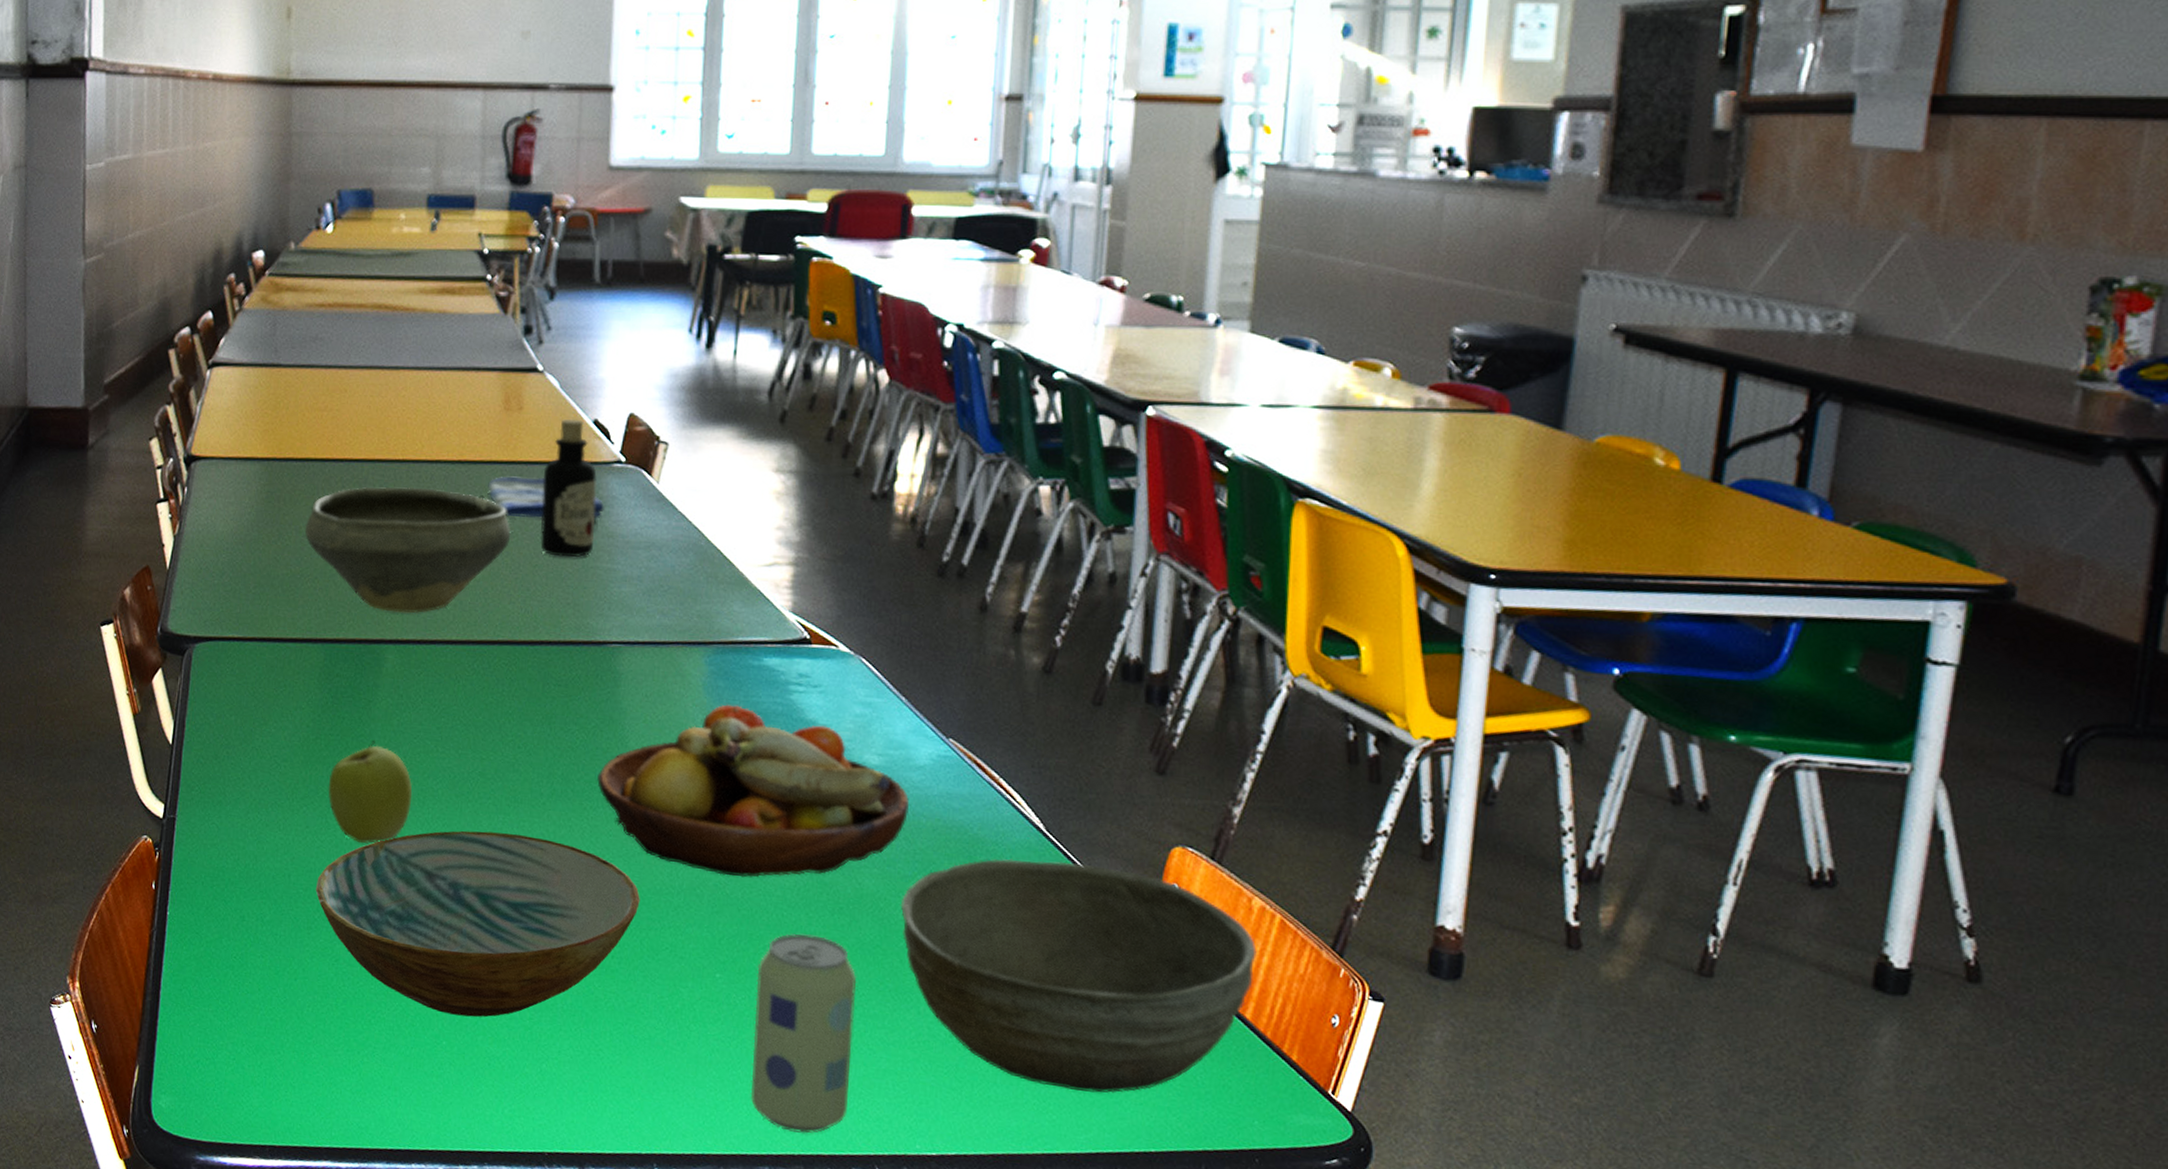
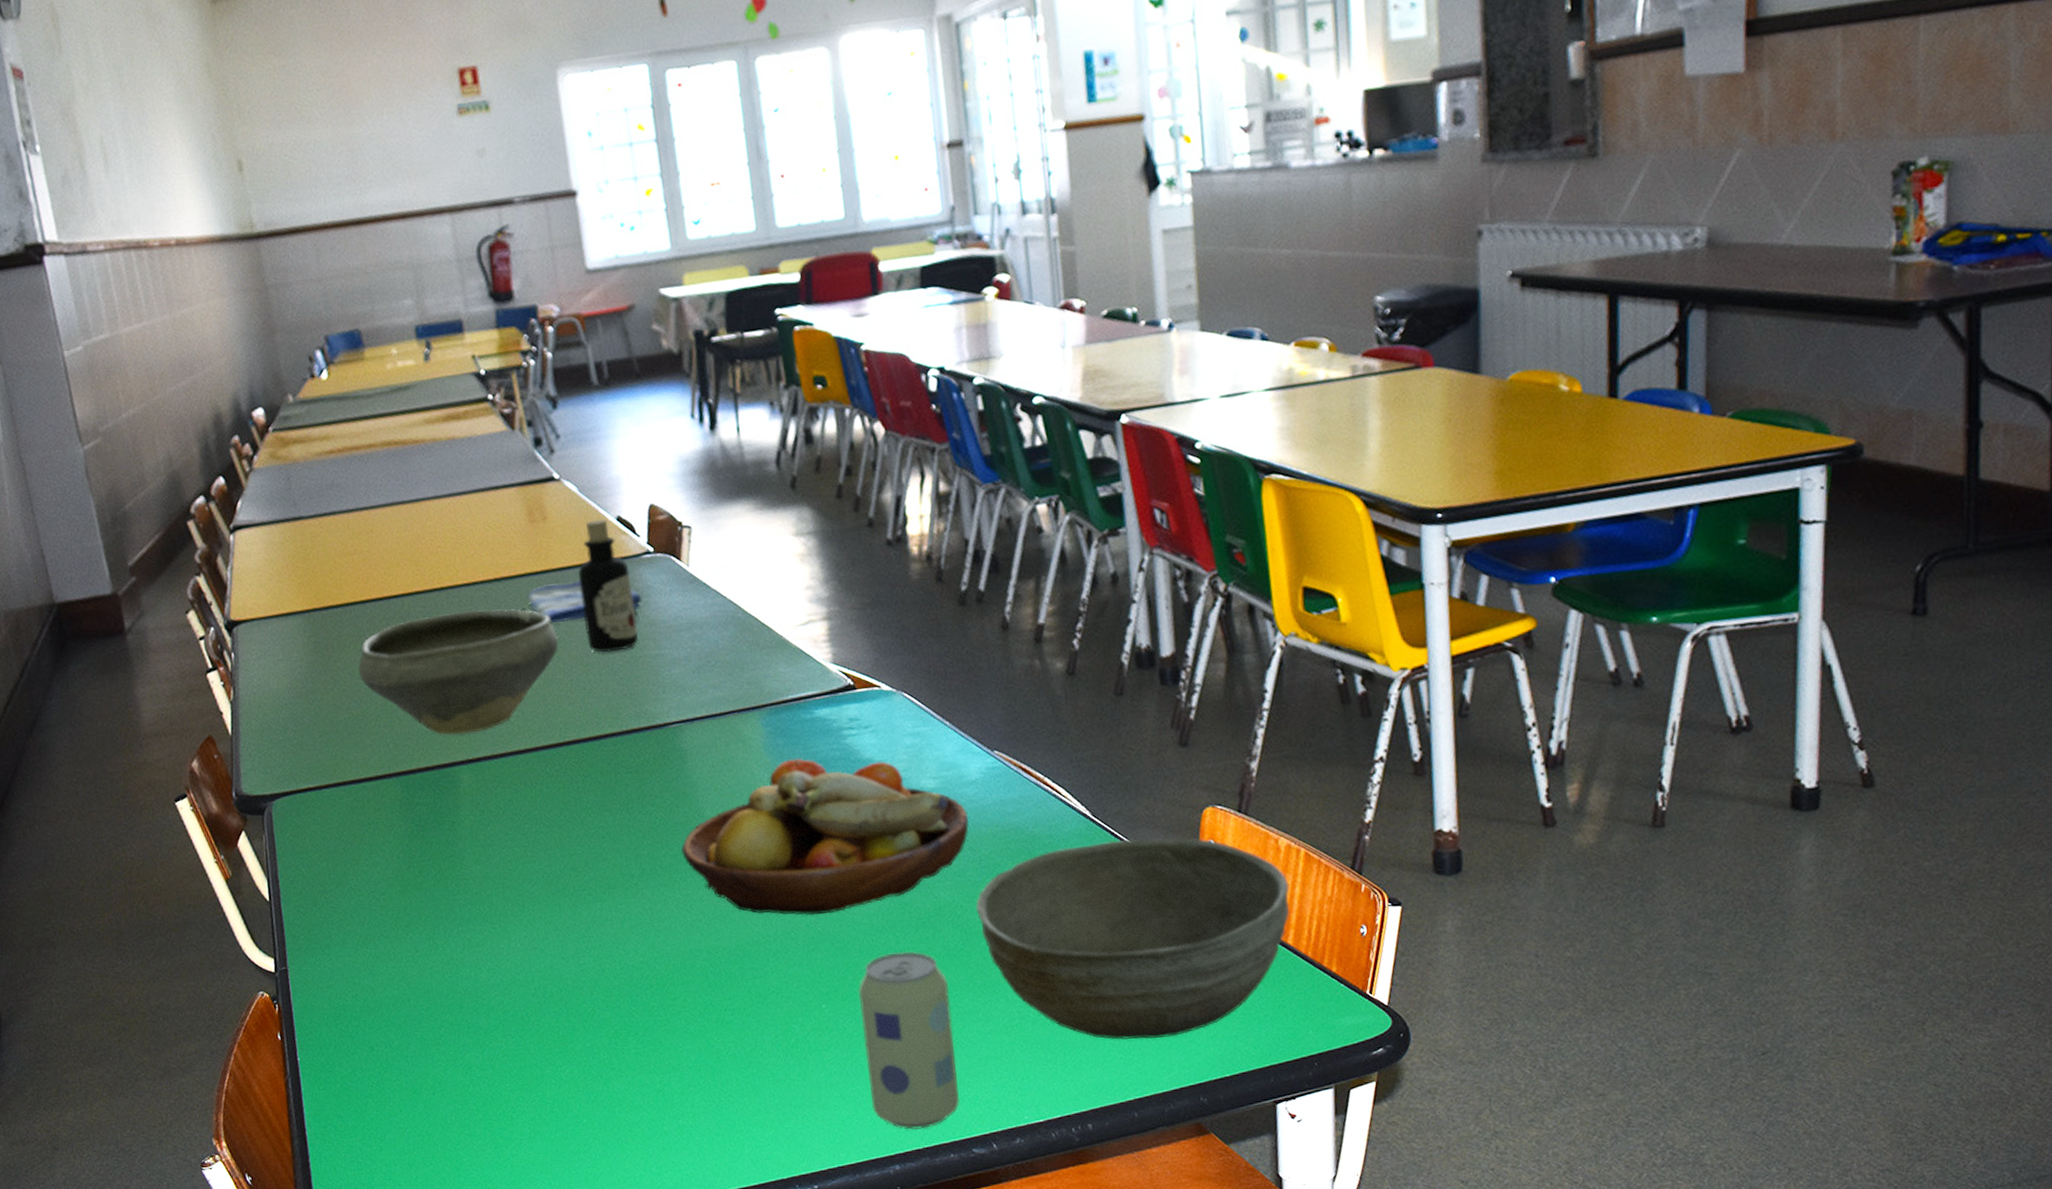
bowl: present [315,830,640,1018] -> none [436,916,742,1094]
apple: present [328,740,413,844] -> none [429,857,512,956]

